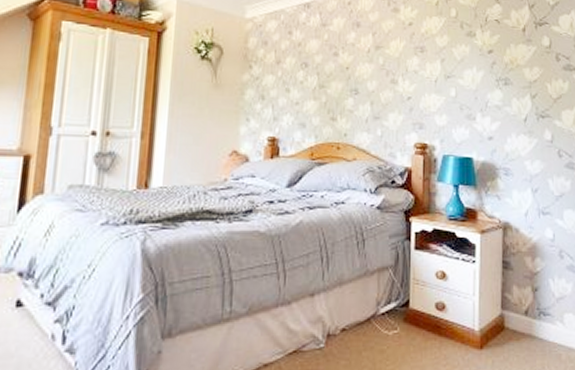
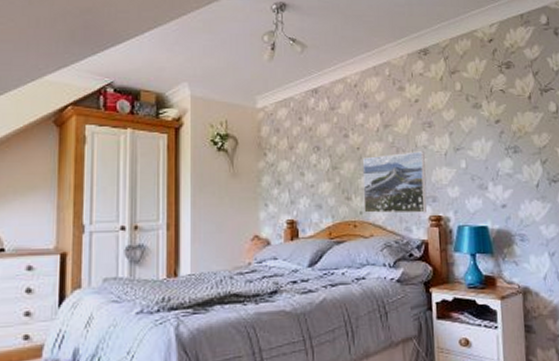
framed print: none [348,75,414,140] -> present [362,151,428,214]

